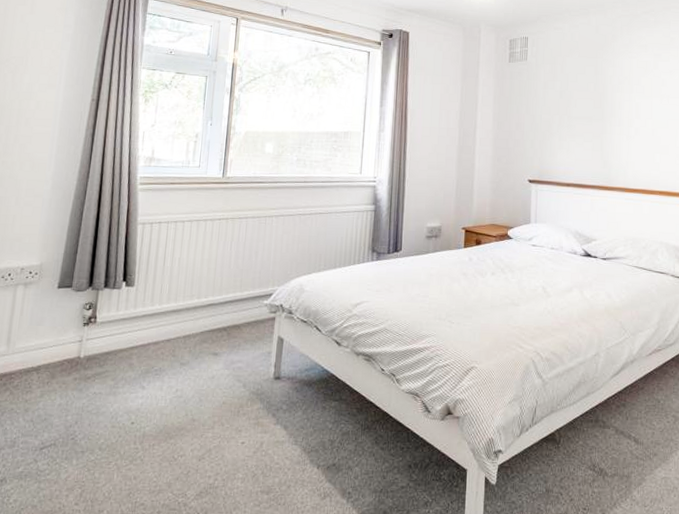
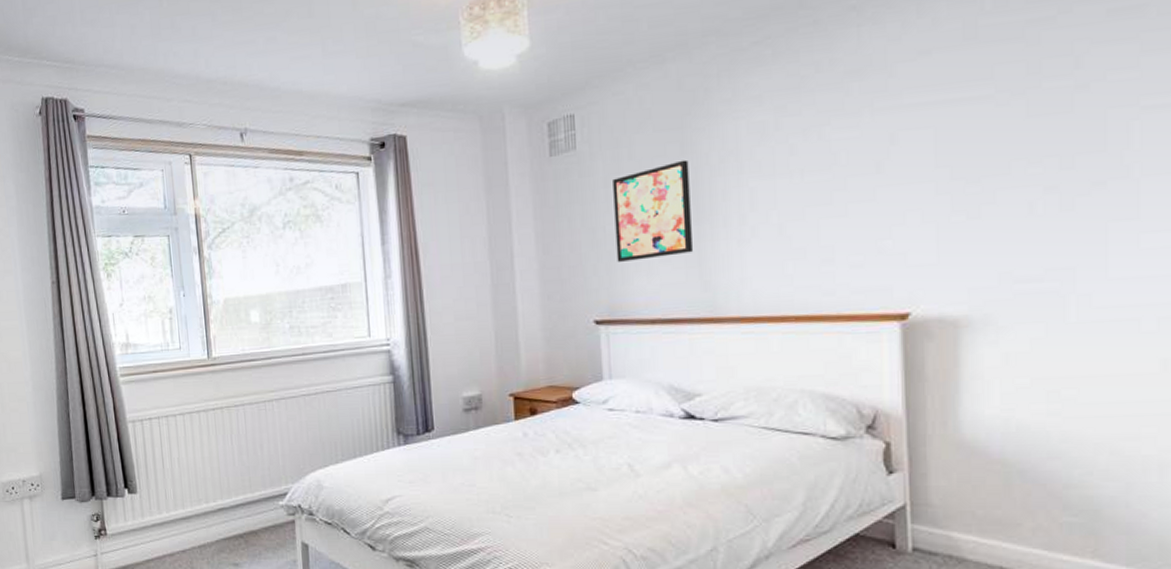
wall art: none [547,78,599,141] -> present [613,159,693,262]

